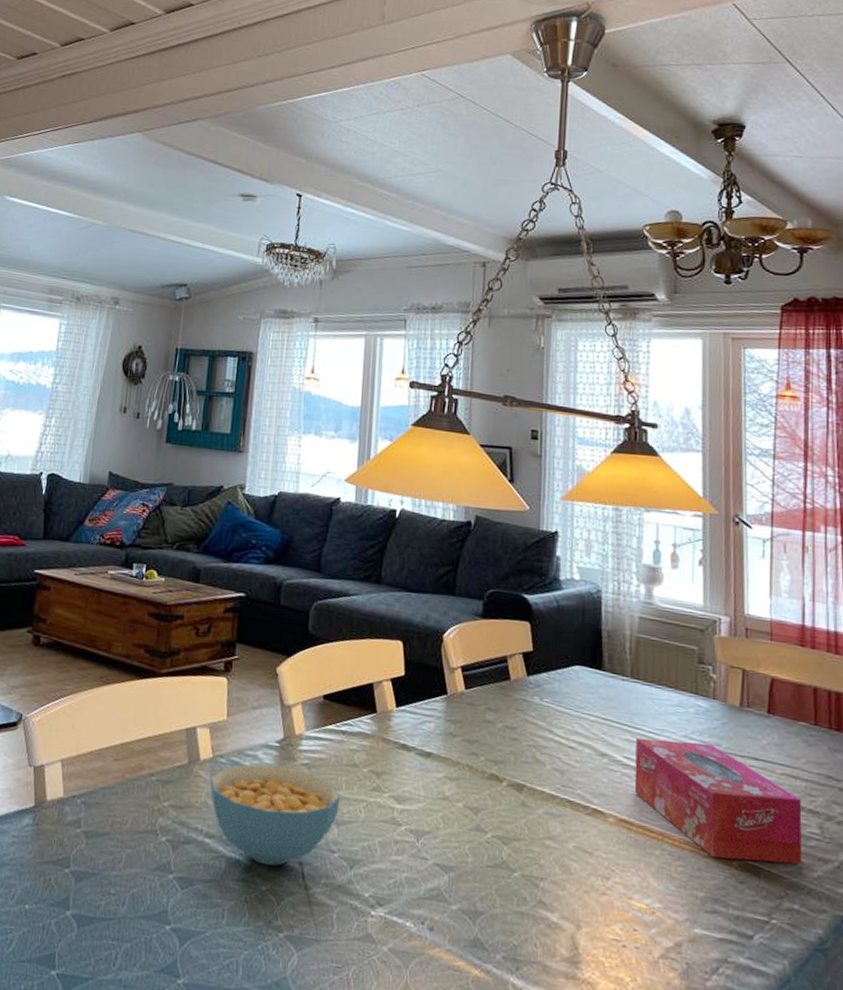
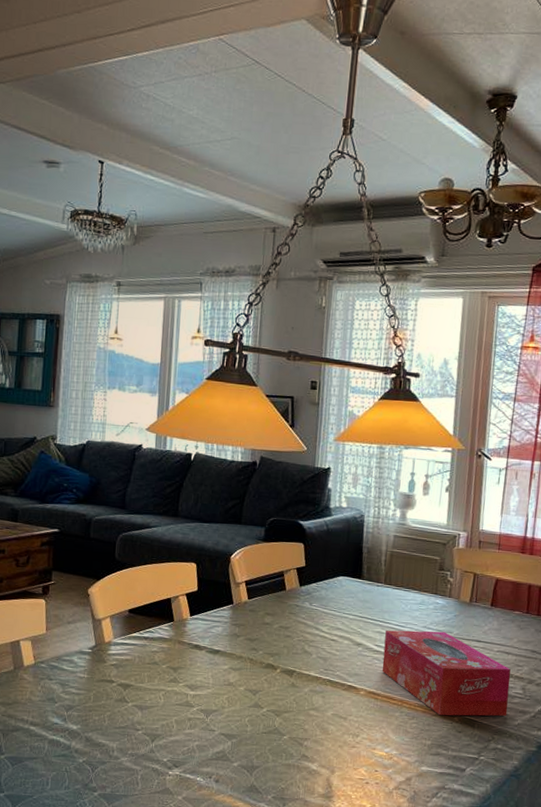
cereal bowl: present [210,763,340,866] -> none [33,666,143,743]

